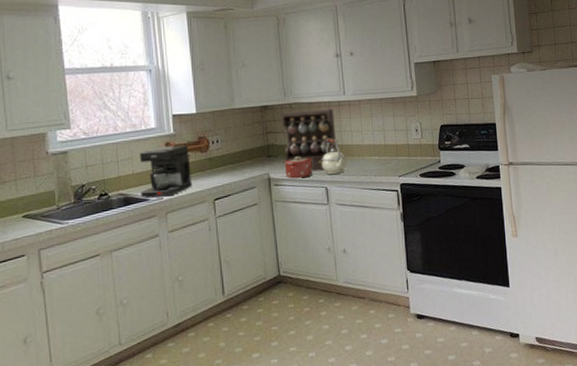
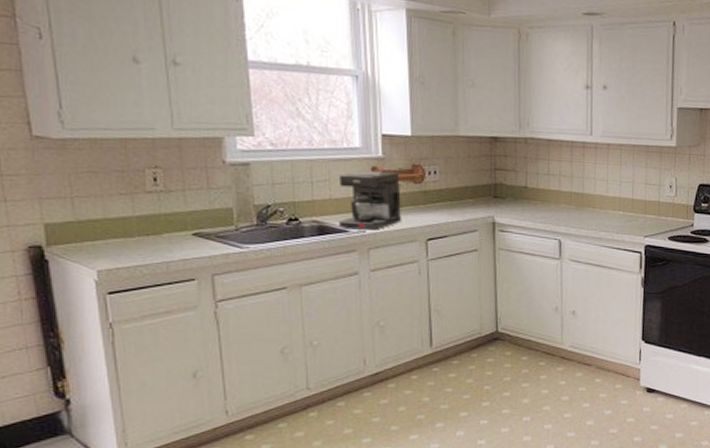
spice rack: present [281,109,337,171] -> none [513,147,577,221]
casserole: present [283,156,313,179] -> none [511,201,548,227]
kettle: present [322,138,347,175] -> none [557,183,587,227]

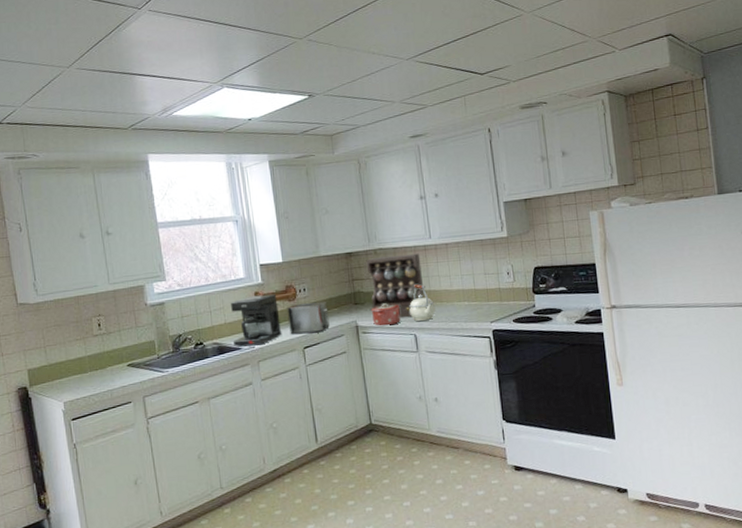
toaster: none [410,187,463,224] -> present [287,301,331,335]
casserole: none [511,201,548,227] -> present [370,303,401,327]
spice rack: none [513,147,577,221] -> present [366,253,425,318]
kettle: none [557,183,587,227] -> present [409,283,436,322]

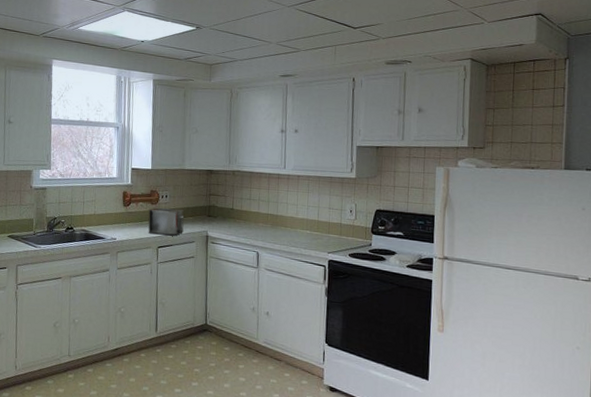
coffee maker: present [230,294,282,346] -> none [98,194,142,238]
spice rack: present [366,253,425,318] -> none [223,178,273,236]
casserole: present [370,303,401,327] -> none [221,220,249,241]
kettle: present [409,283,436,322] -> none [256,207,280,242]

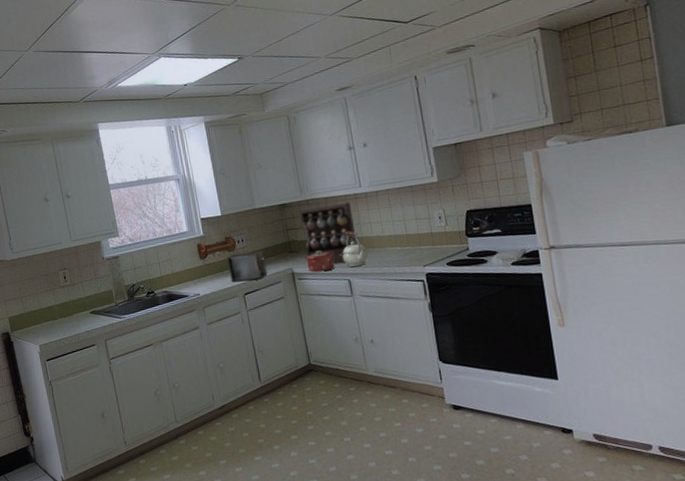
casserole: none [221,220,249,241] -> present [304,251,335,273]
spice rack: none [223,178,273,236] -> present [299,202,357,265]
kettle: none [256,207,280,242] -> present [342,231,369,267]

